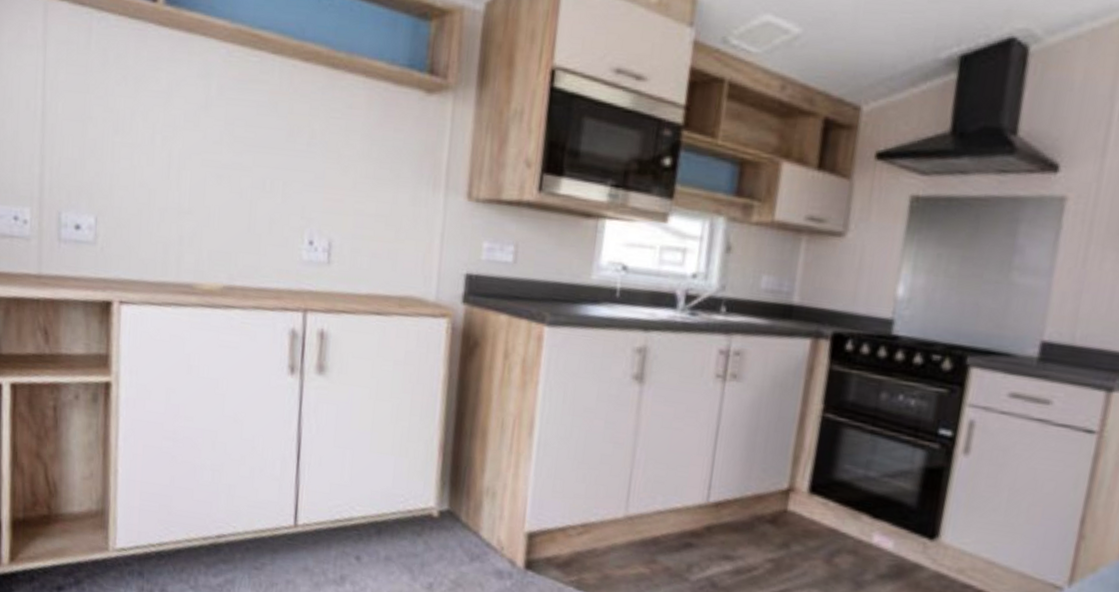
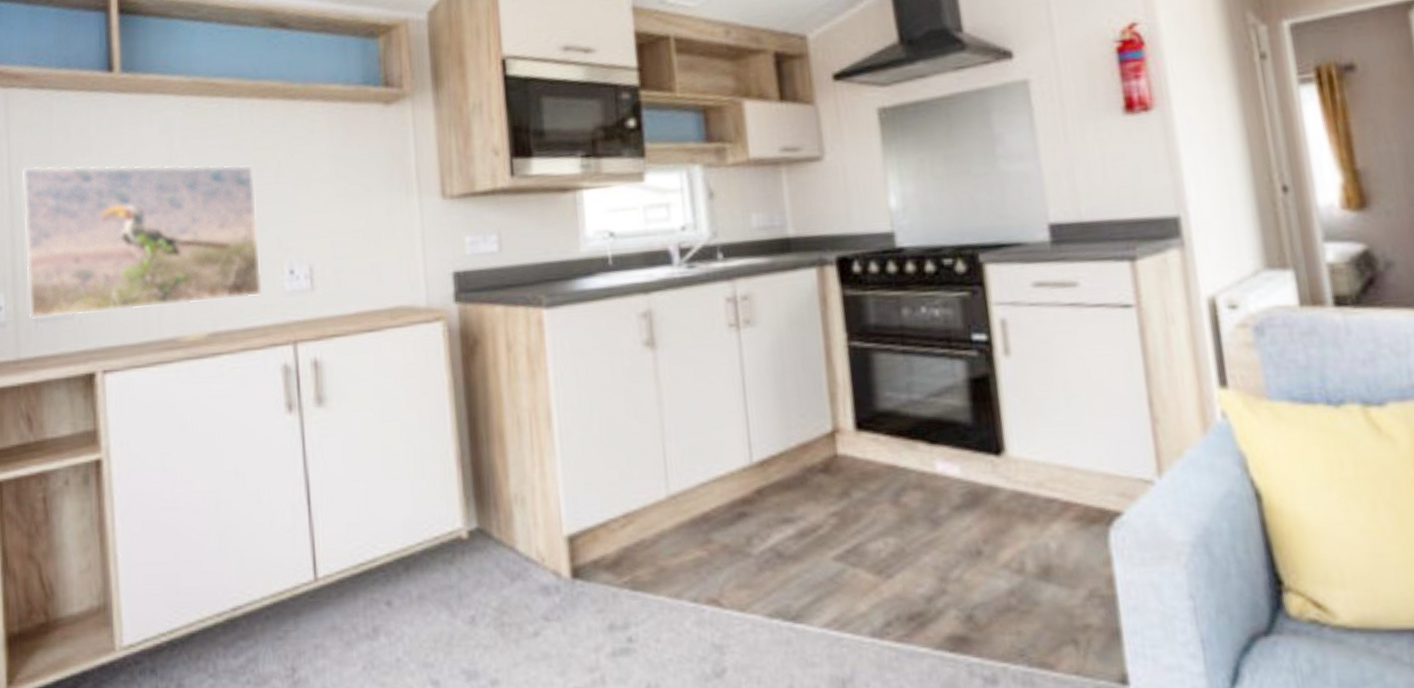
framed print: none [52,83,288,260] -> present [21,164,262,320]

